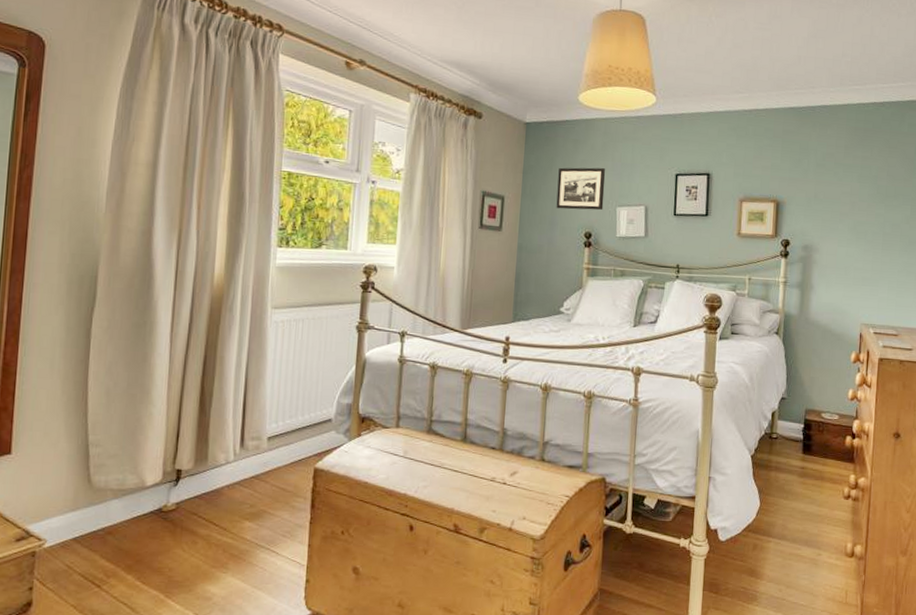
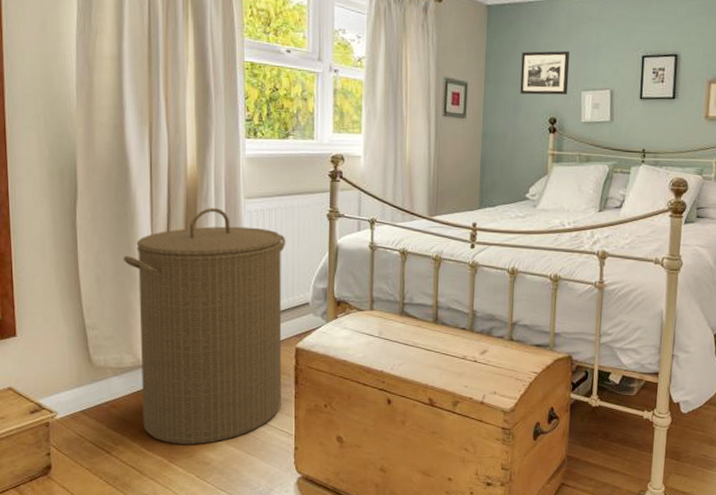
laundry hamper: none [136,318,312,577] -> present [122,208,286,445]

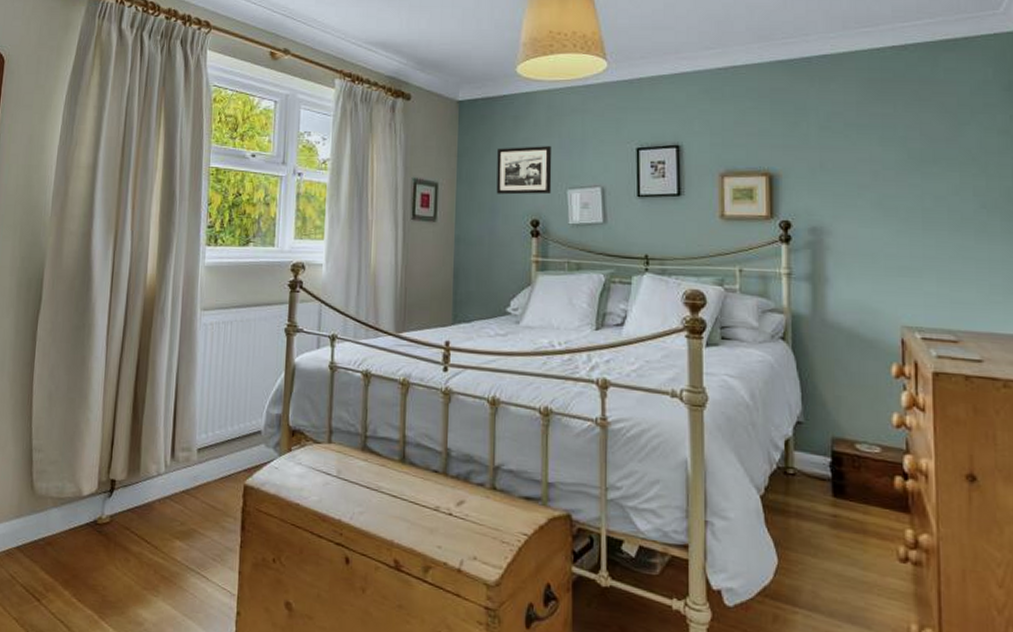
laundry hamper: present [122,208,286,445] -> none [76,320,241,599]

